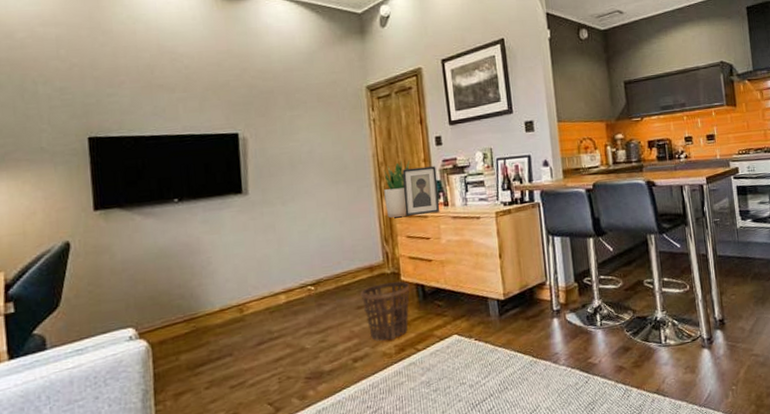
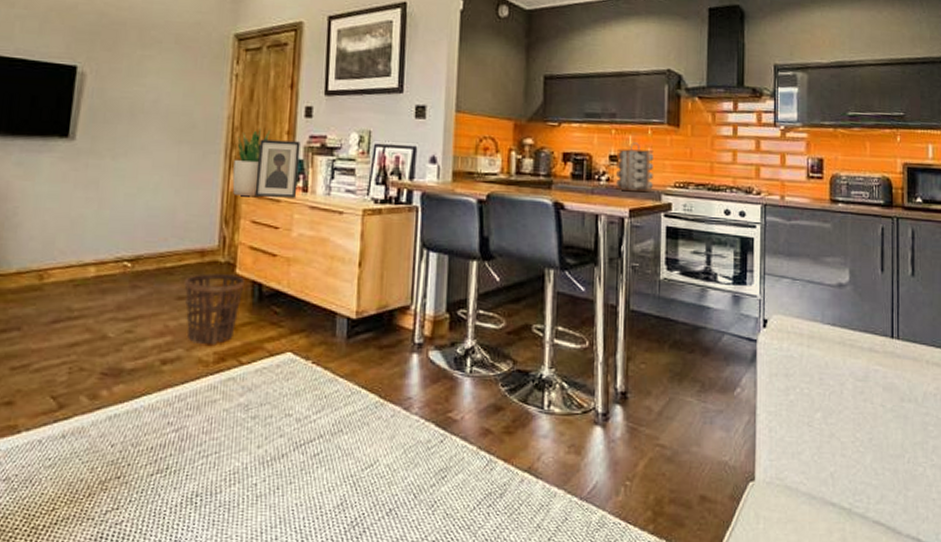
spice rack: none [689,124,722,164] -> present [615,142,654,193]

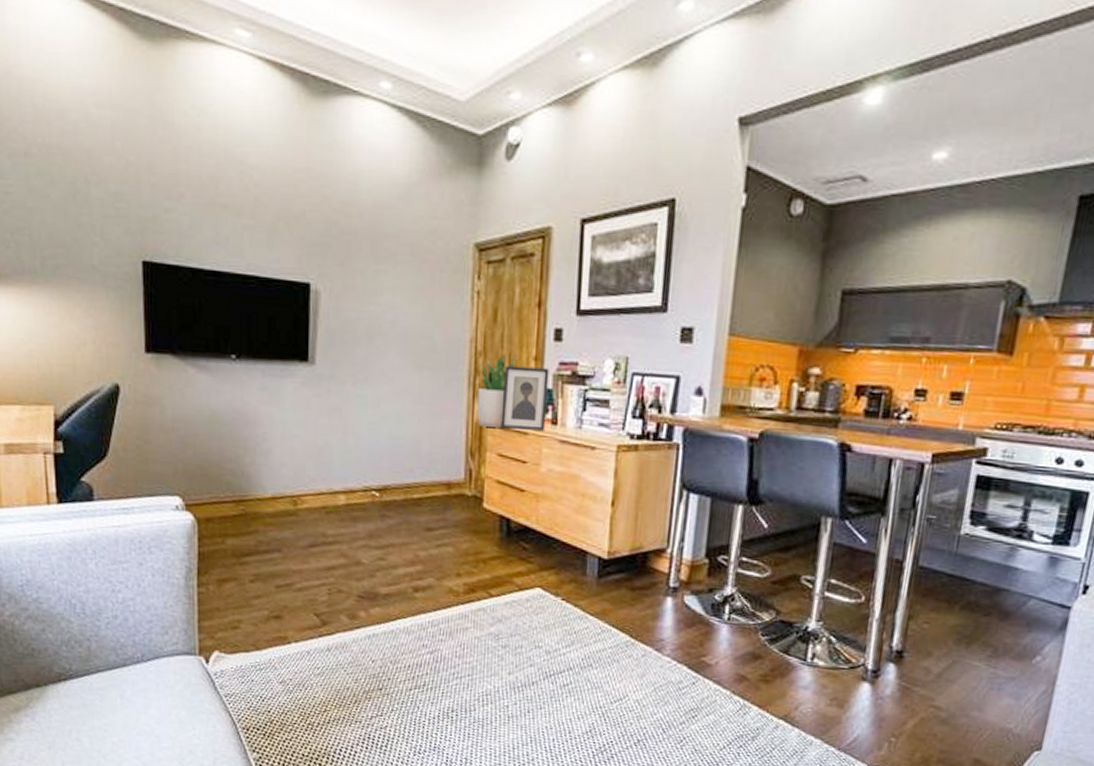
basket: present [184,273,245,345] -> none [432,506,493,577]
spice rack: present [615,142,654,193] -> none [919,374,974,435]

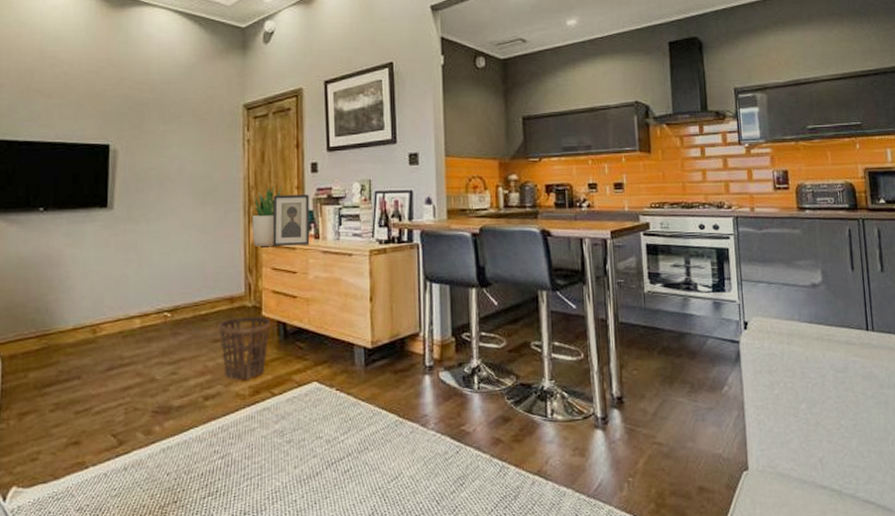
basket: none [432,506,493,577] -> present [218,316,271,381]

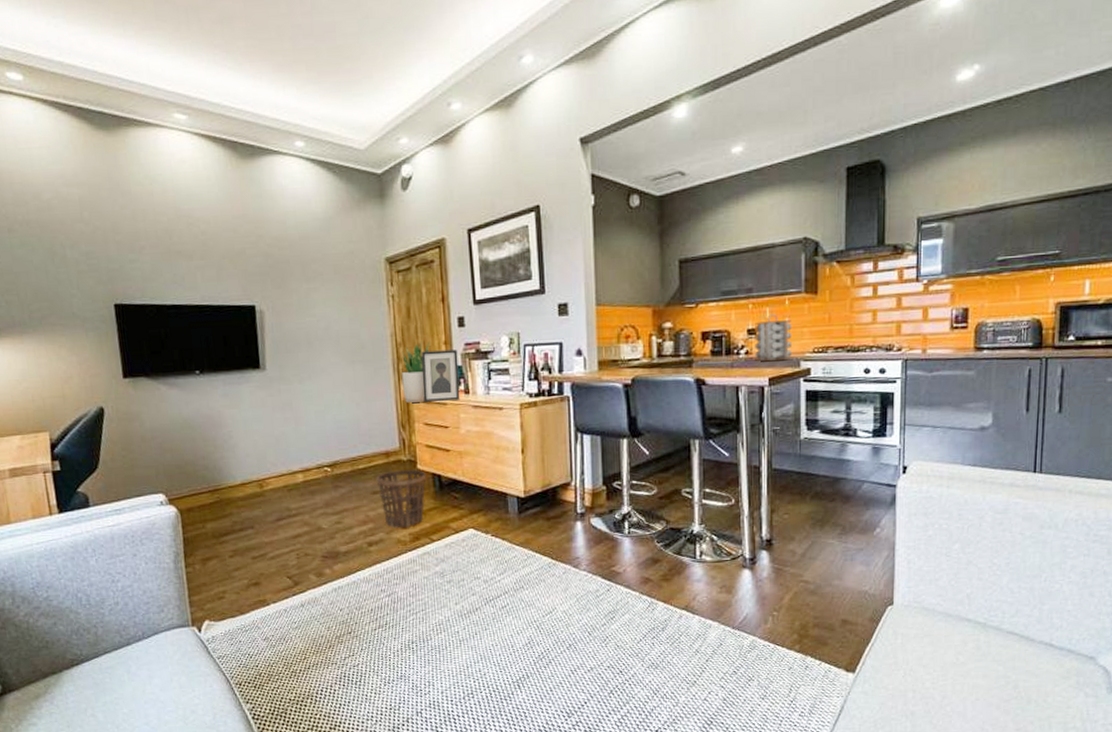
spice rack: none [594,170,631,215] -> present [754,314,792,362]

